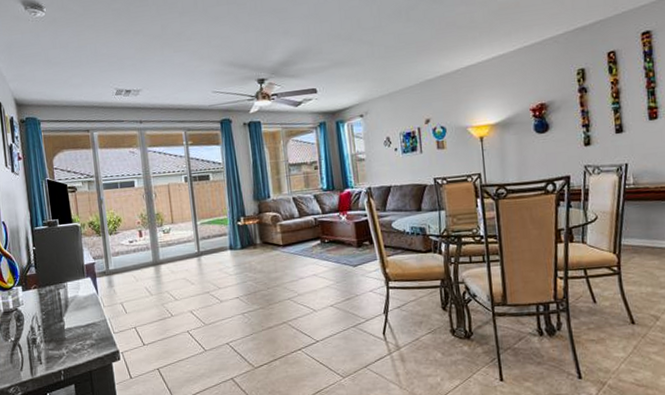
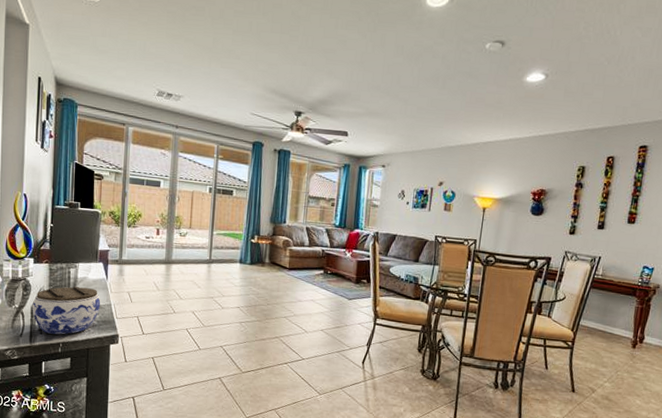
jar: none [27,306,96,363] -> present [32,286,101,335]

